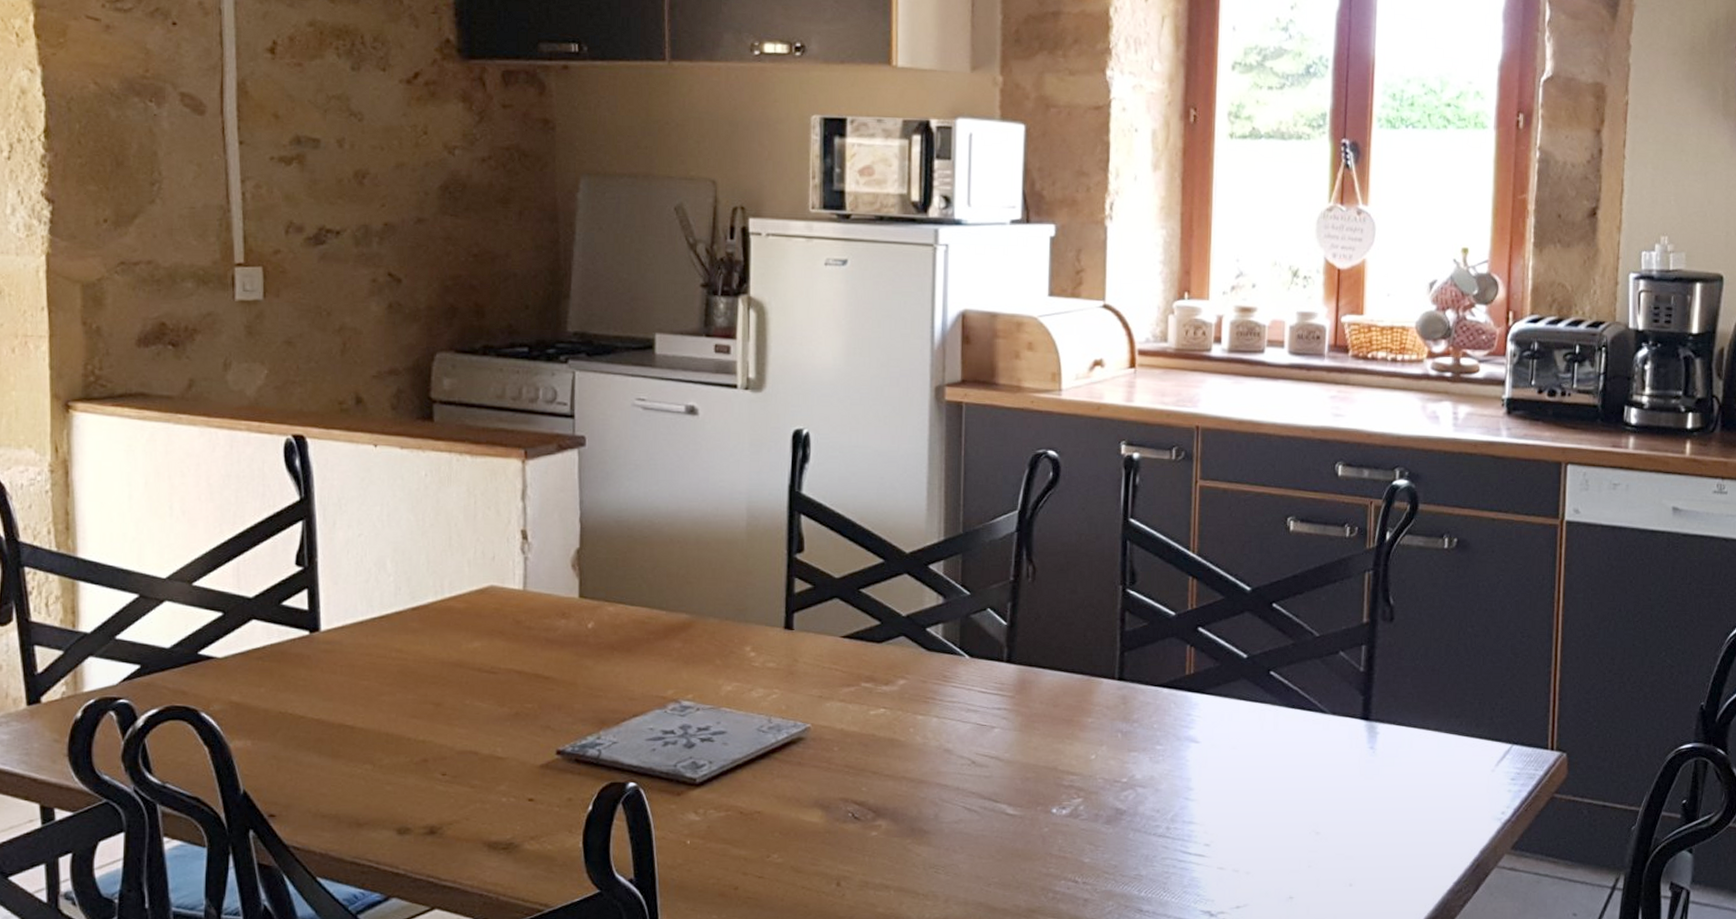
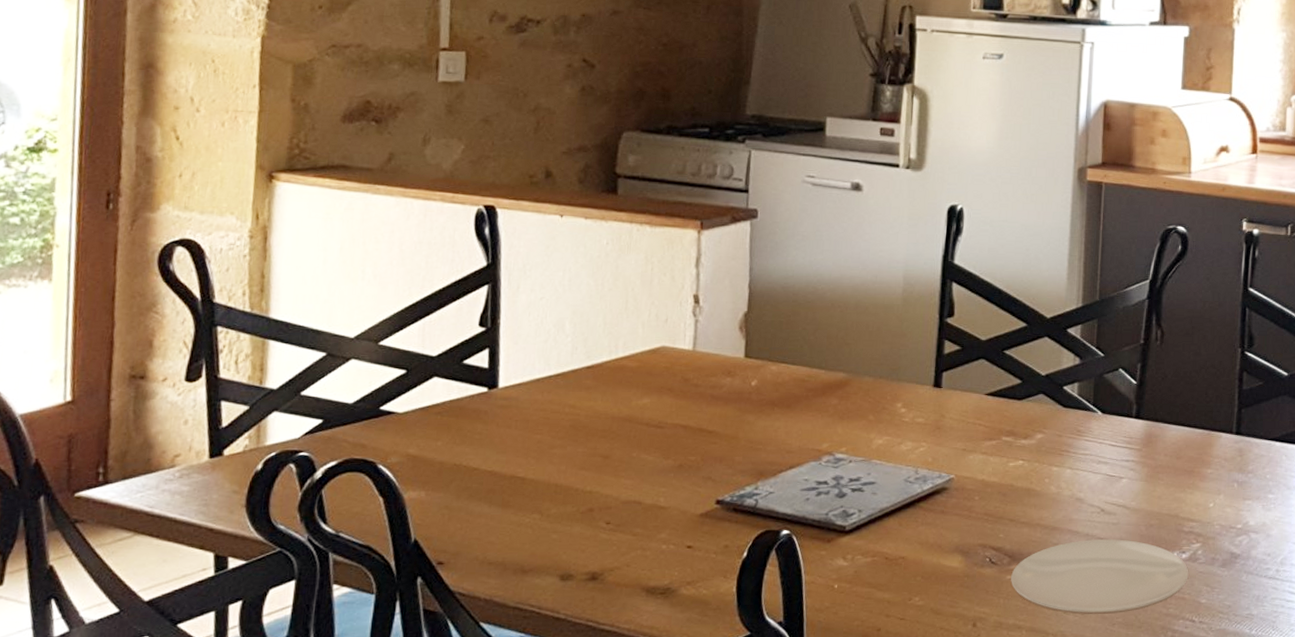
plate: none [876,793,1070,875] -> present [1011,539,1189,615]

